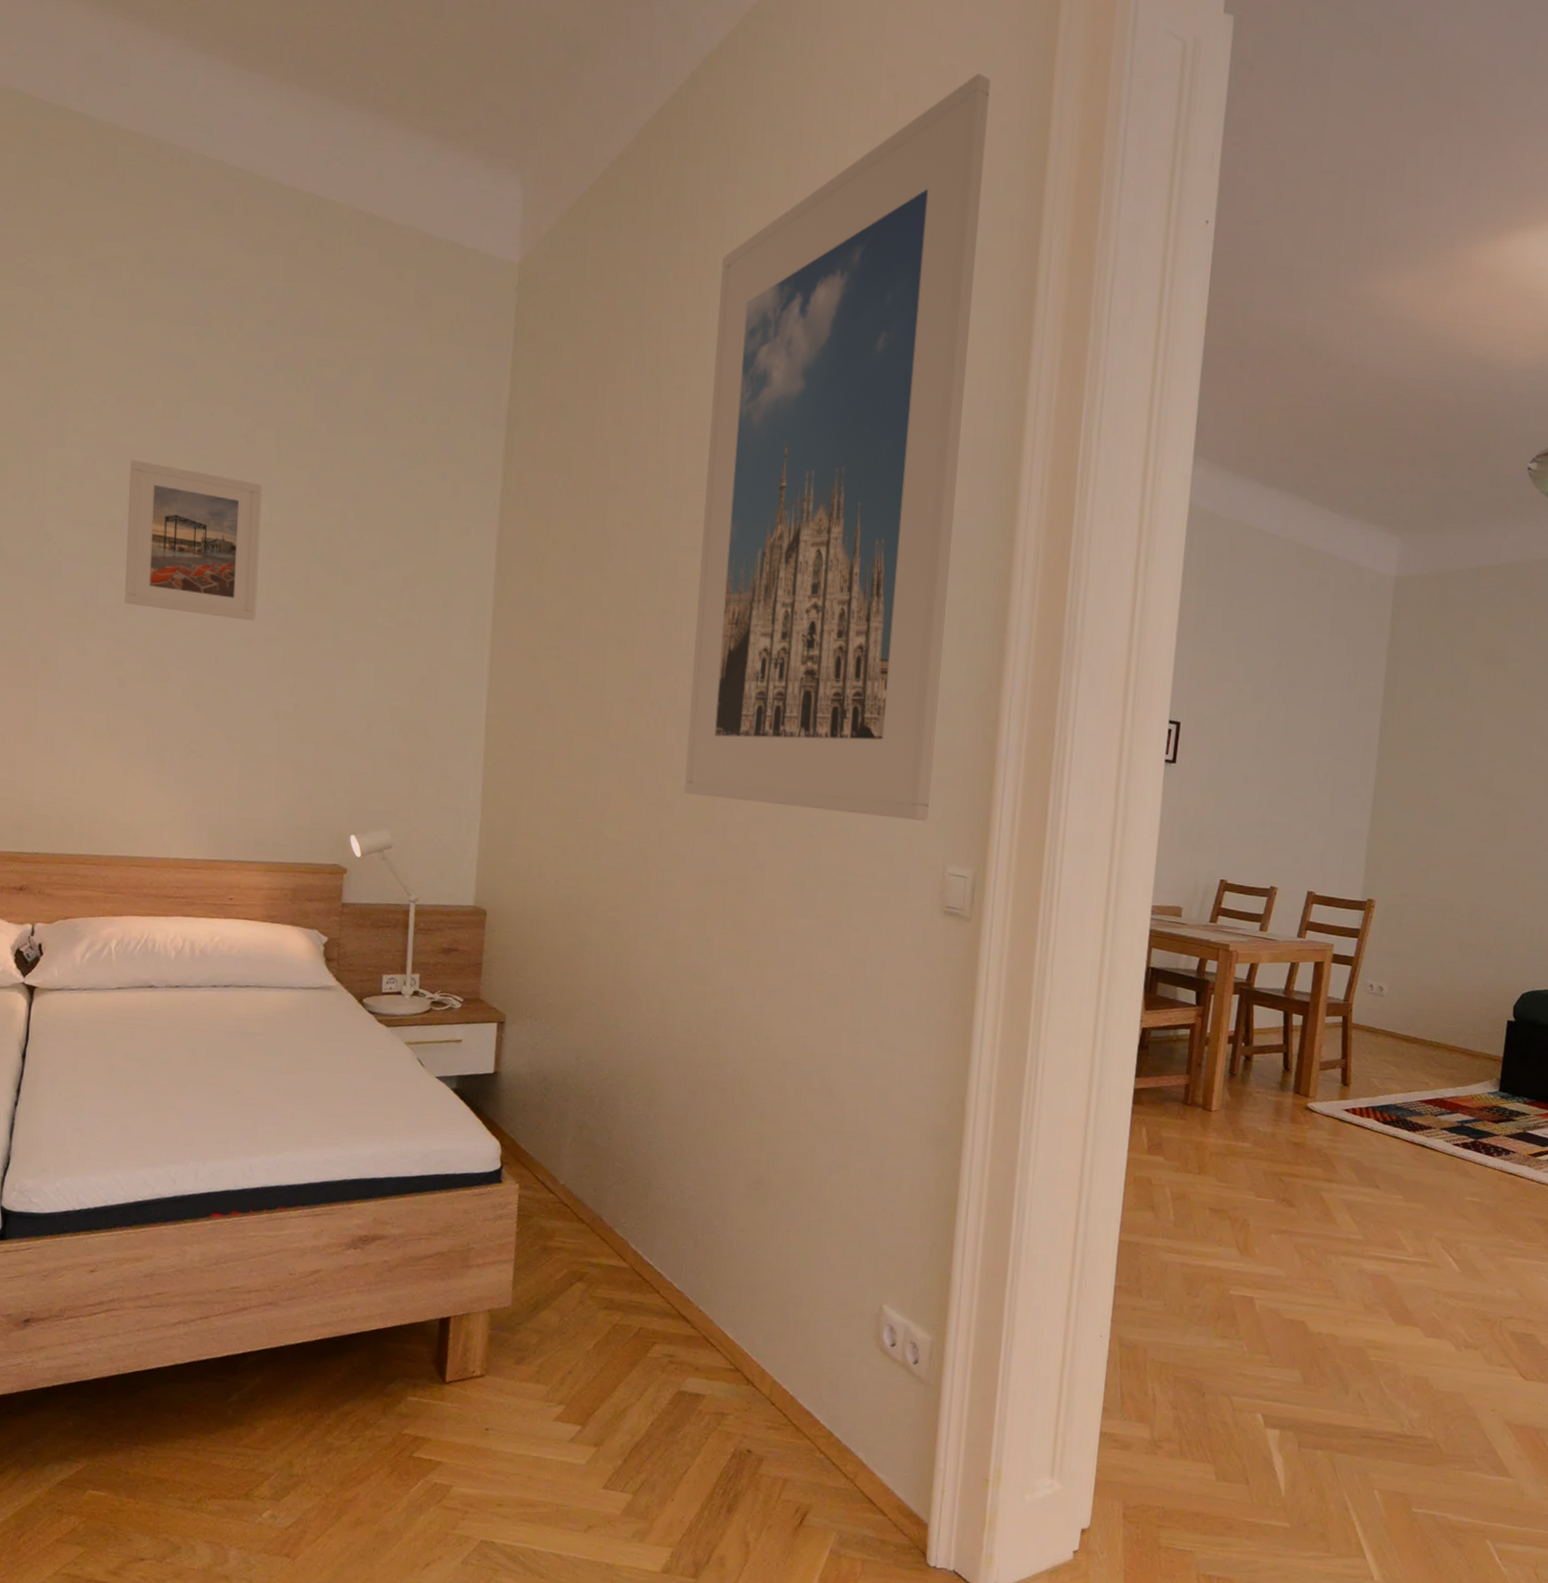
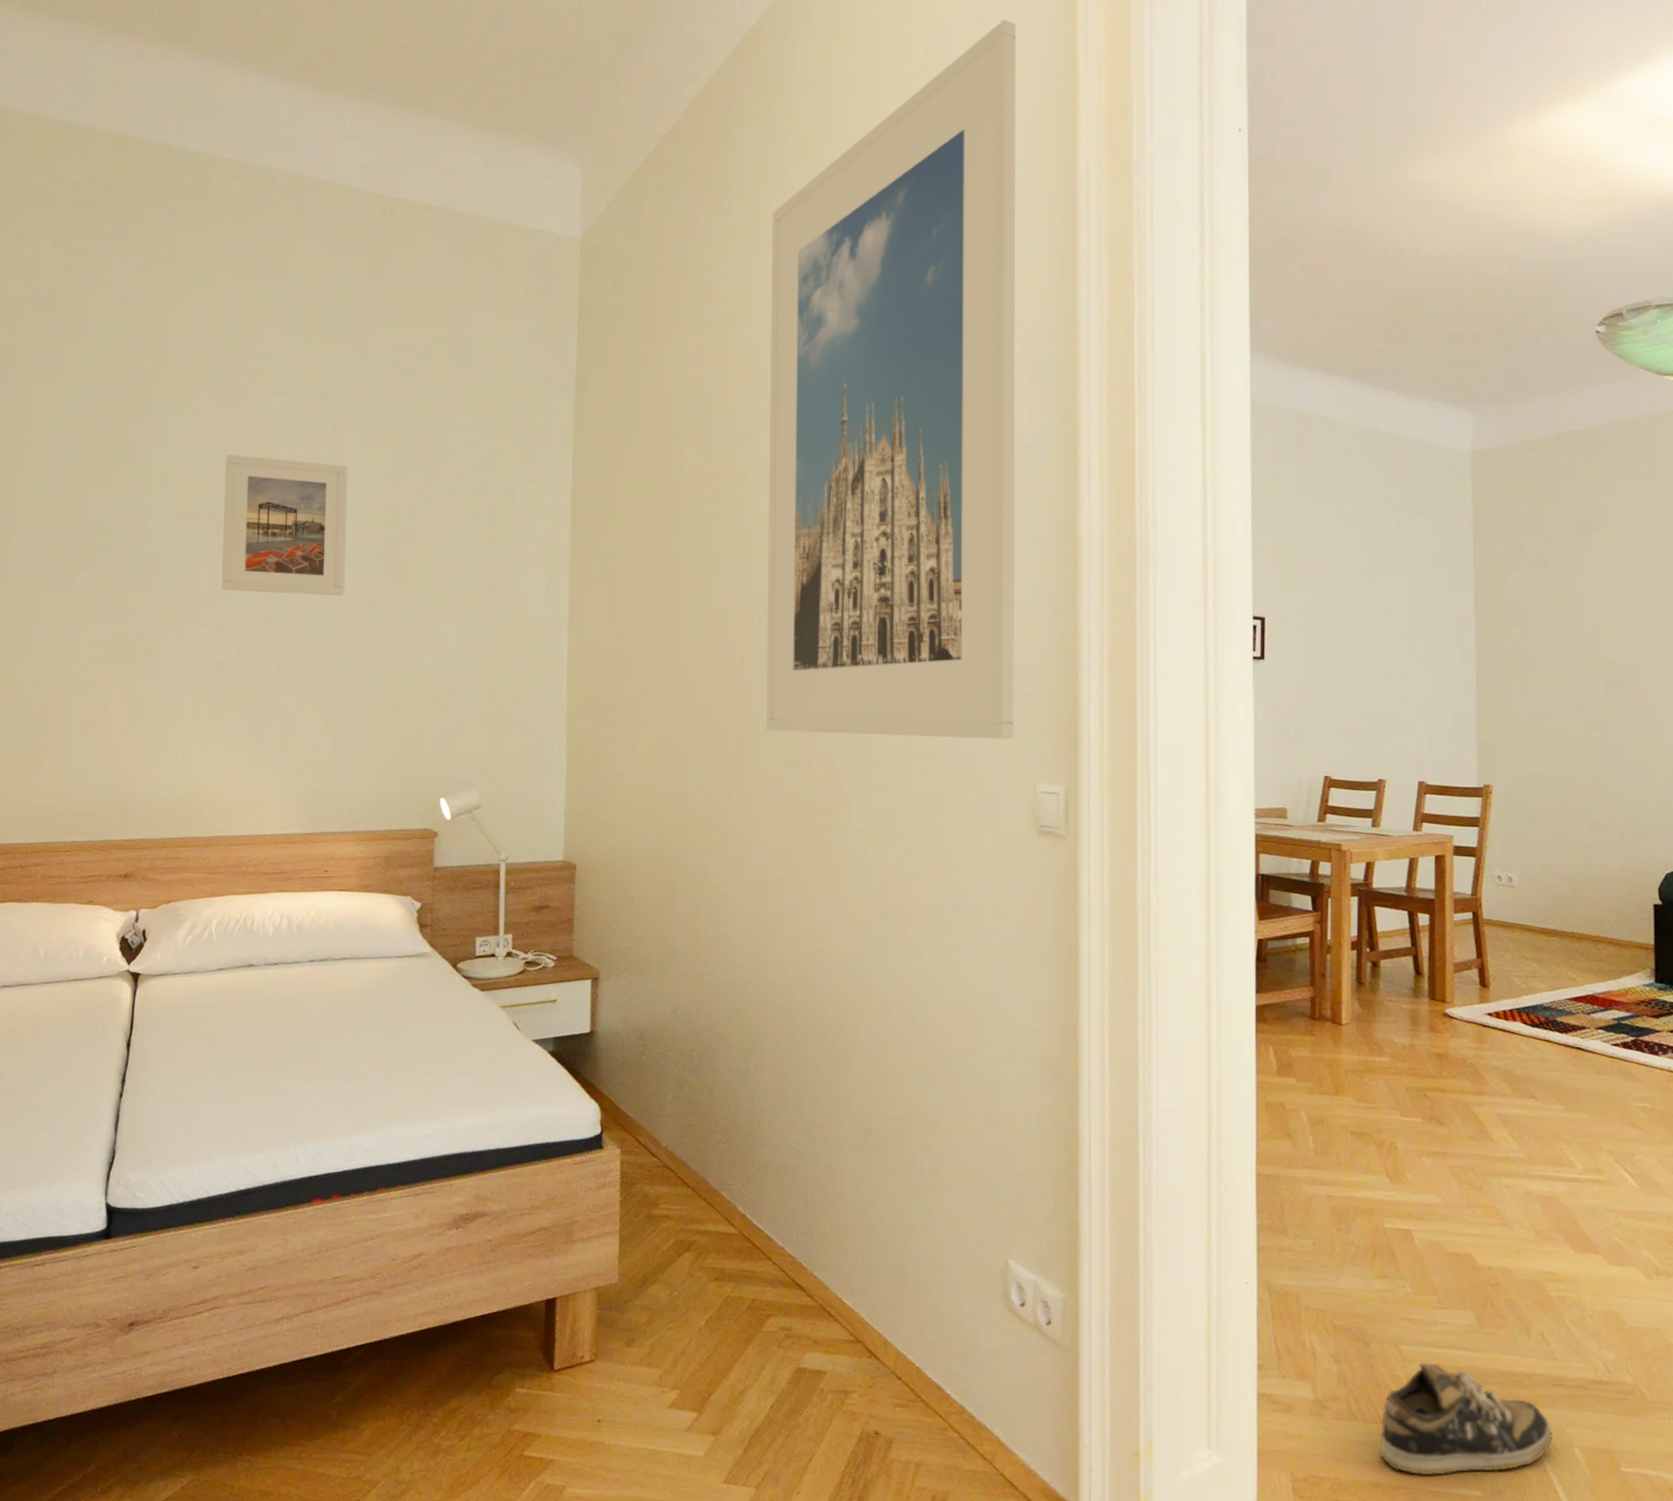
shoe: none [1203,1412,1358,1509] -> present [1379,1362,1554,1476]

